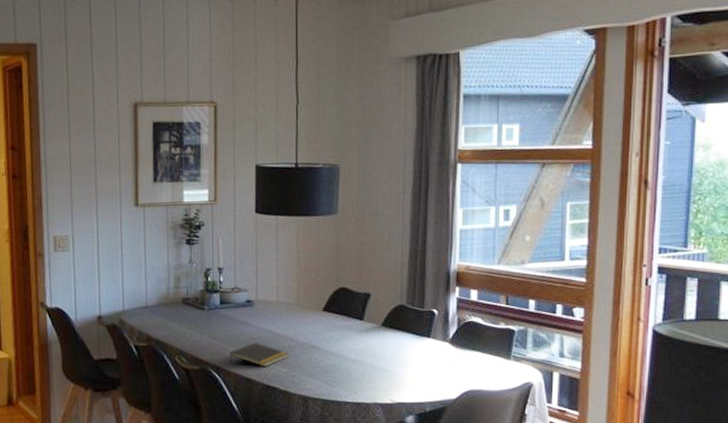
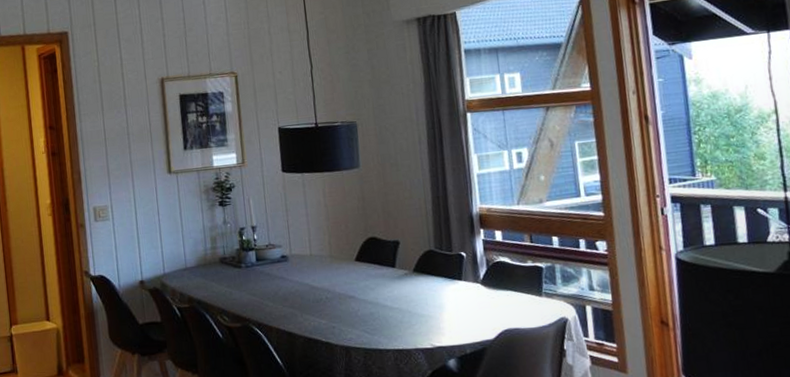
notepad: present [229,343,290,366] -> none [269,296,328,320]

